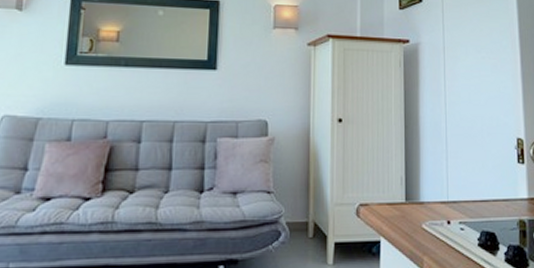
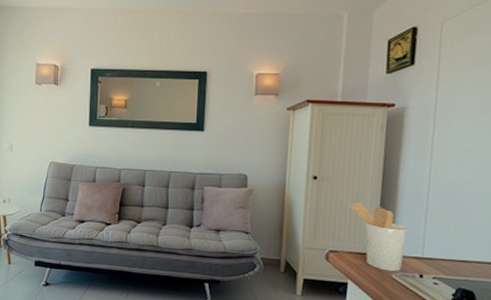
utensil holder: none [374,146,431,221] -> present [348,202,407,272]

